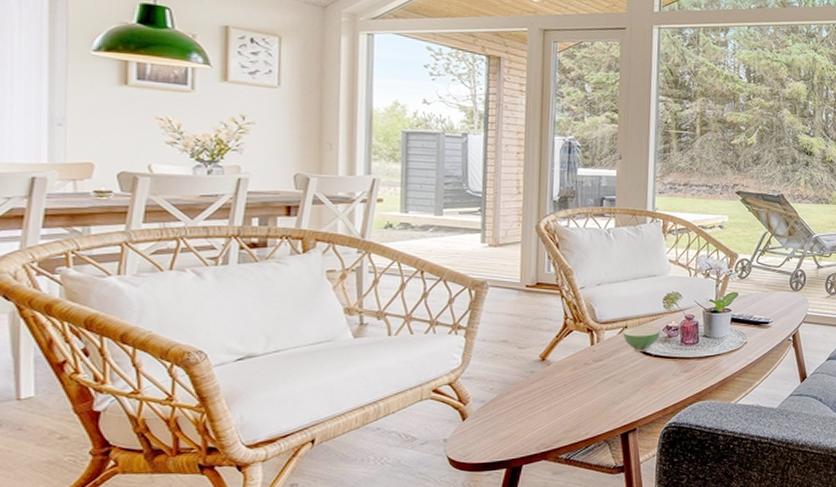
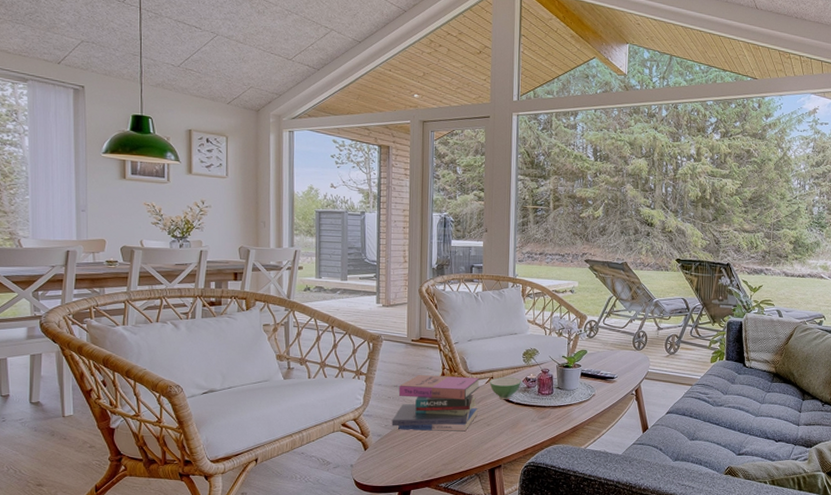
books: none [498,327,611,394] -> present [391,375,480,432]

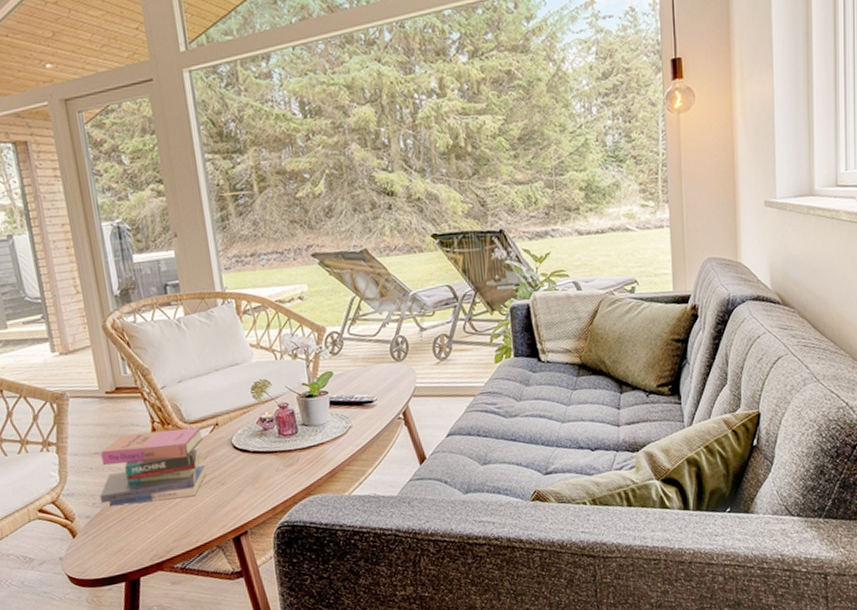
bowl: present [489,377,521,400] -> none [214,420,256,451]

